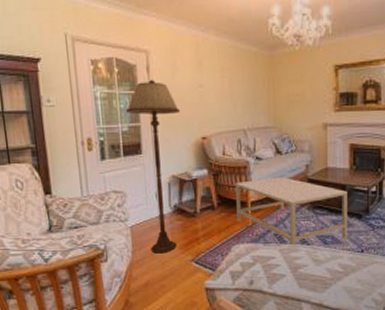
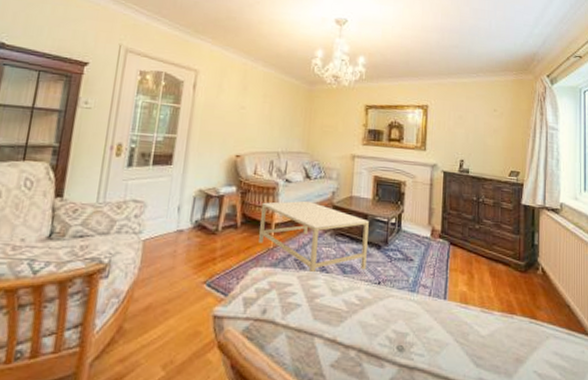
floor lamp: present [126,80,180,254] -> none [161,96,218,273]

